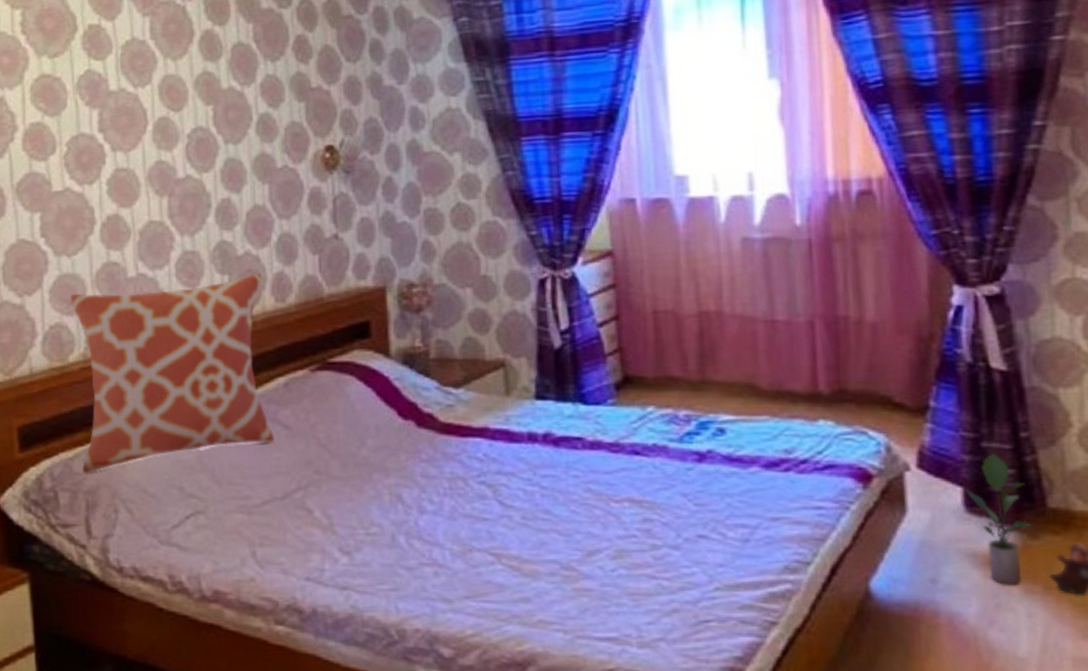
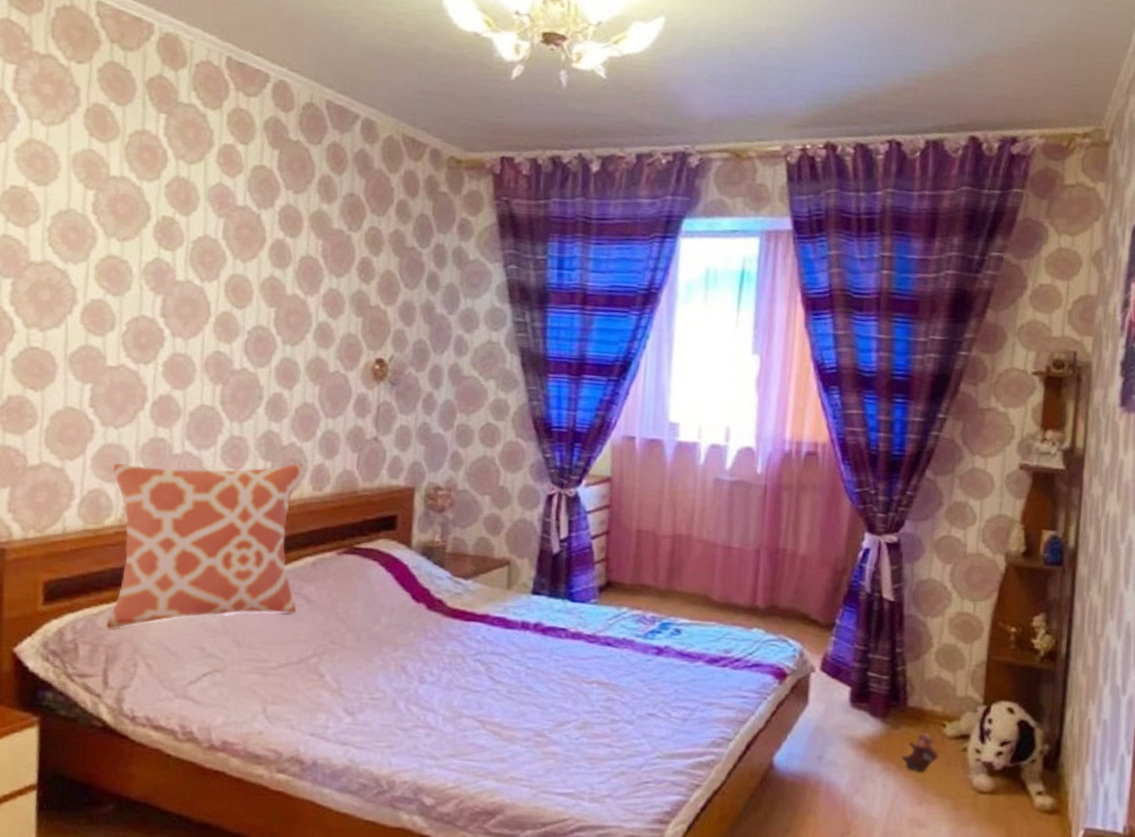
potted plant: present [964,453,1032,585] -> none [851,662,895,763]

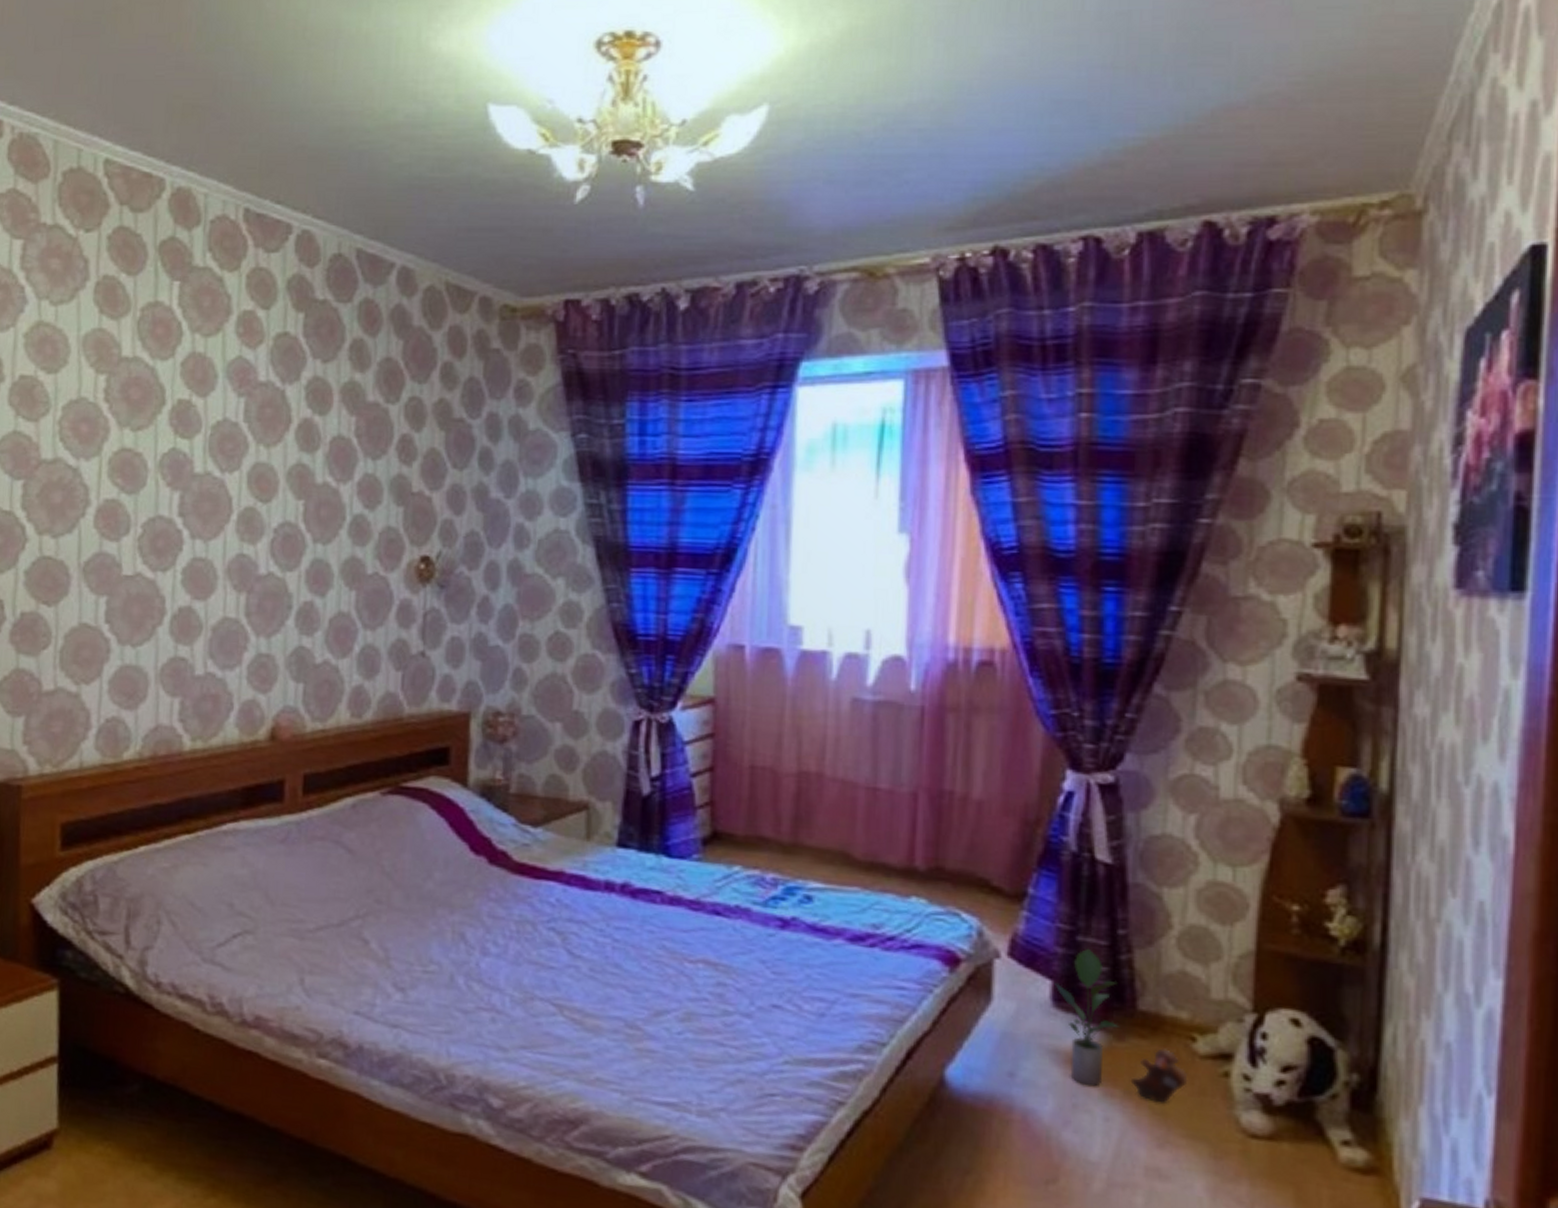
pillow: present [105,462,303,629] -> none [126,683,339,880]
potted plant: none [851,662,895,763] -> present [1053,948,1119,1087]

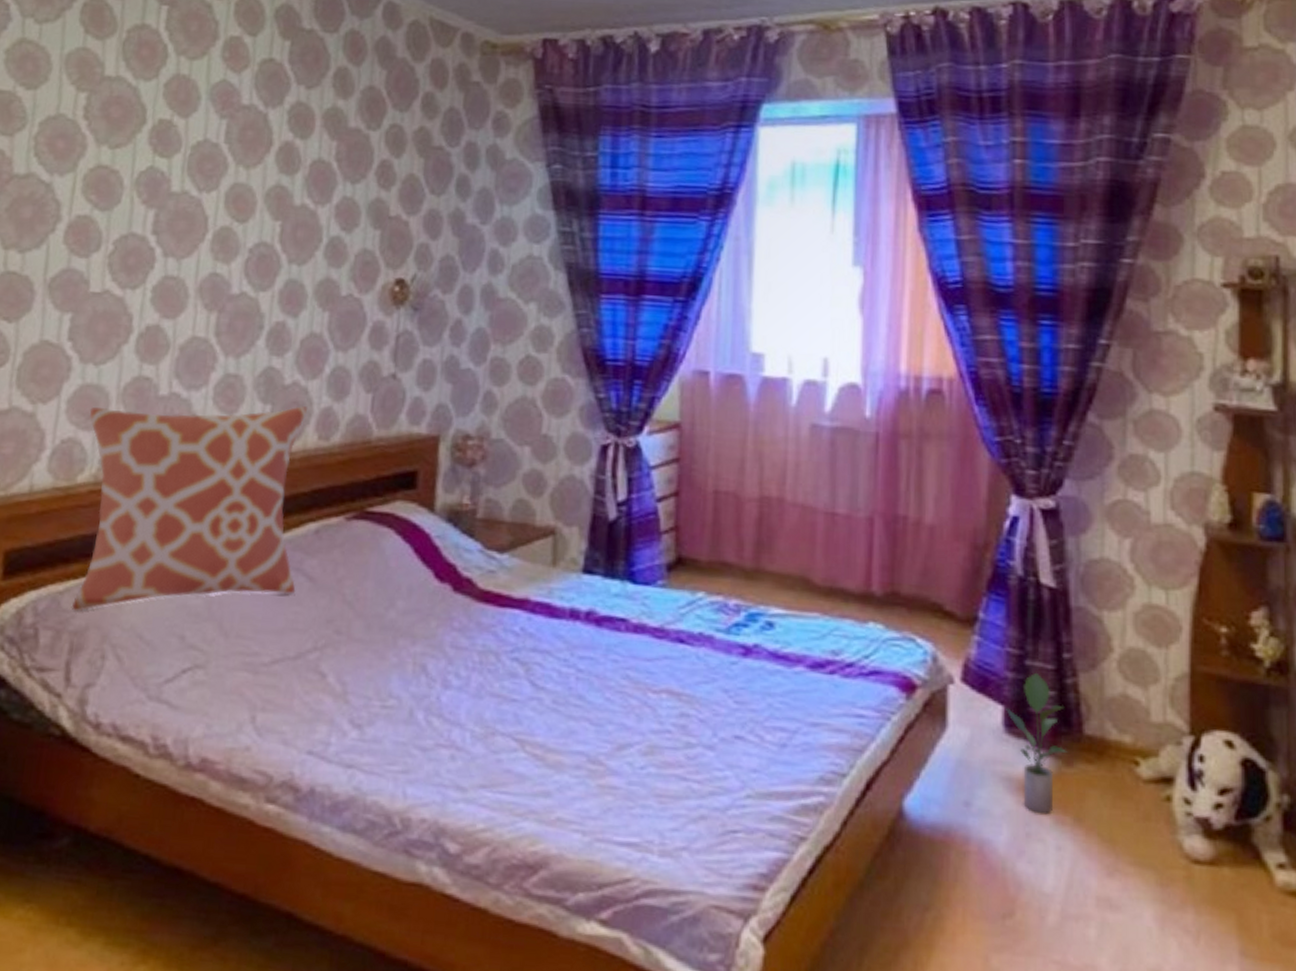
pillow: none [126,683,339,880] -> present [71,405,307,611]
plush toy: present [1130,1048,1188,1104] -> none [1079,773,1133,830]

